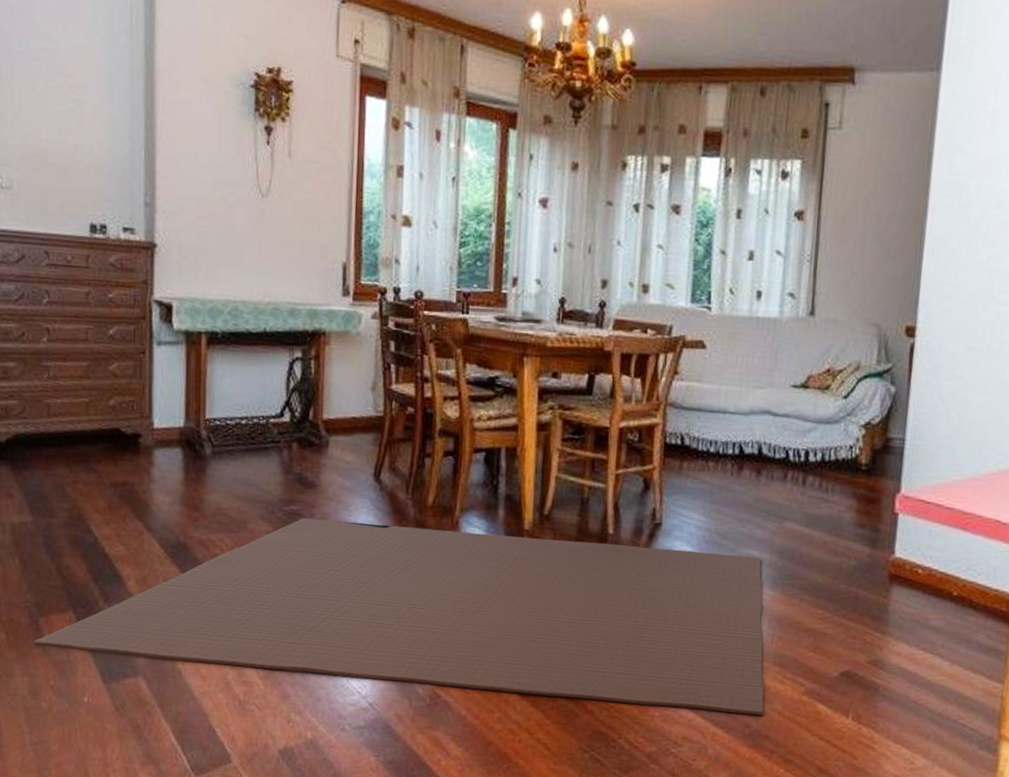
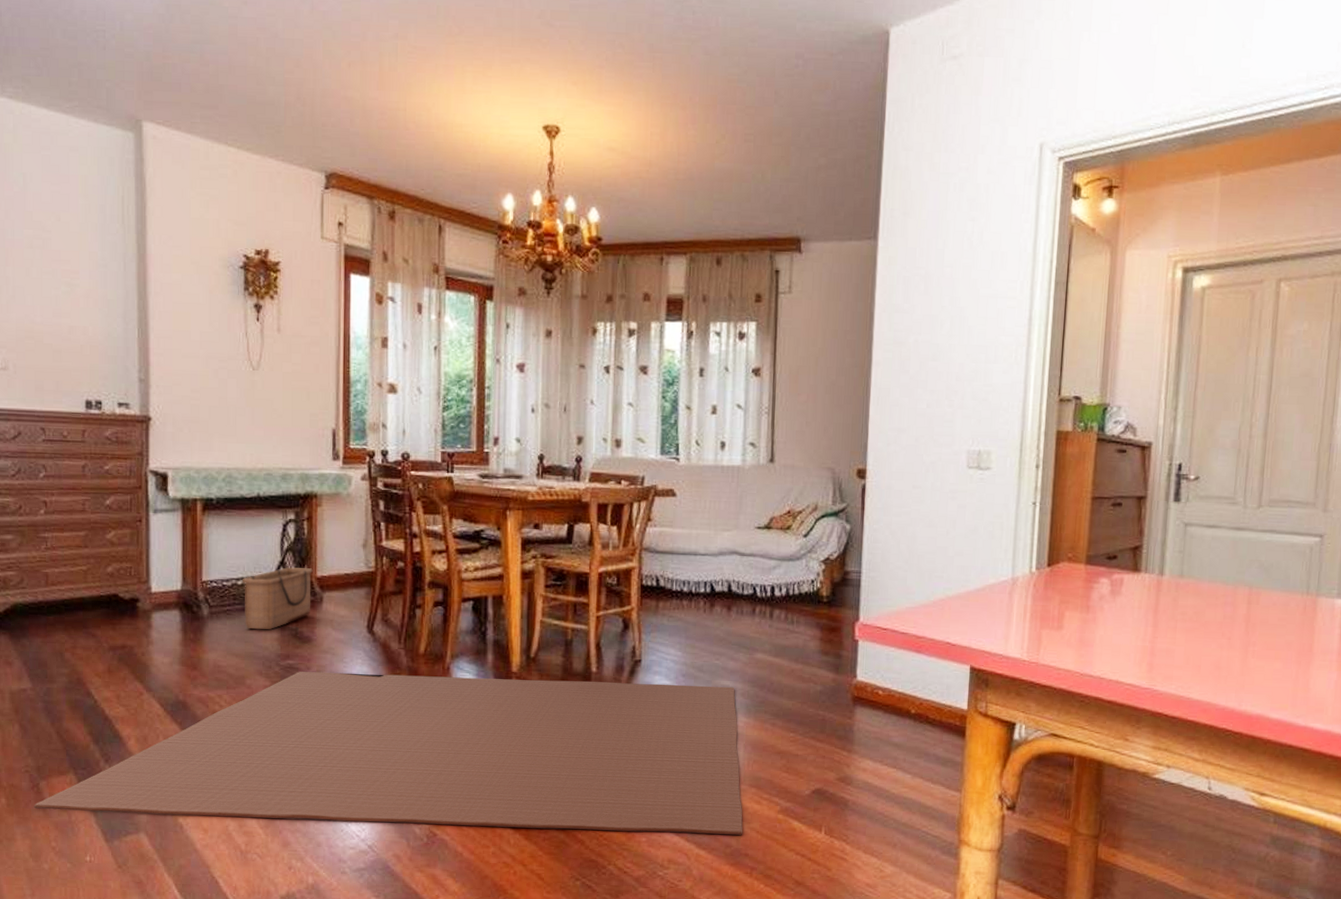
basket: none [247,408,319,473] -> present [243,567,313,630]

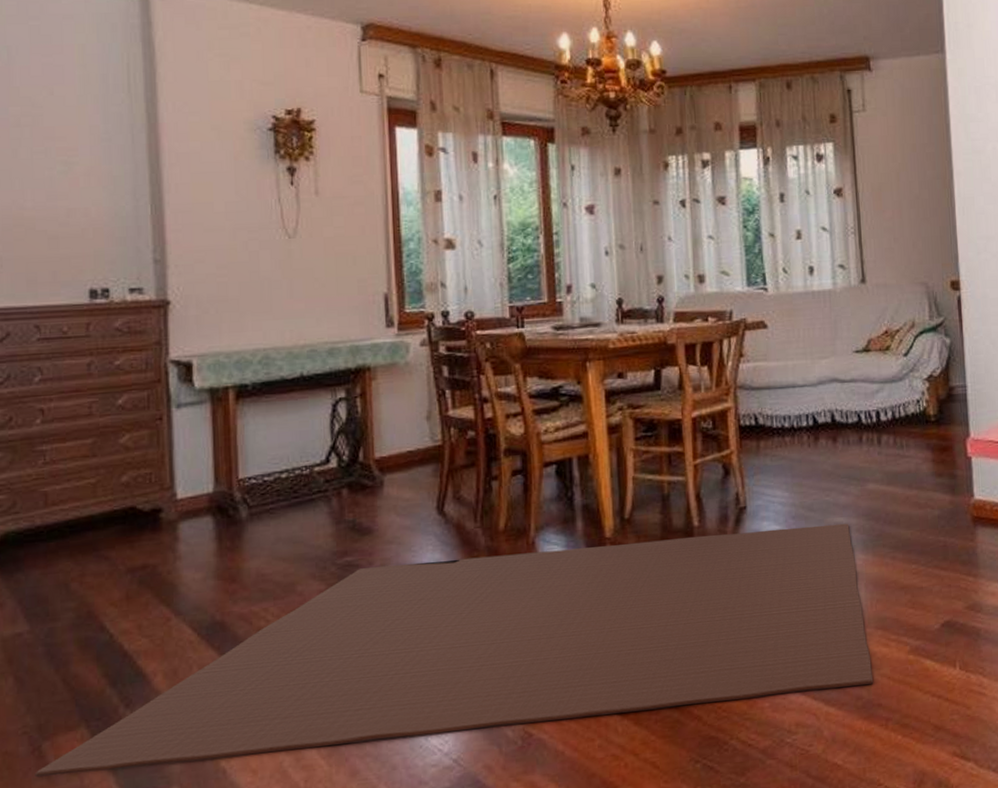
basket: present [243,567,313,630] -> none [287,450,370,528]

